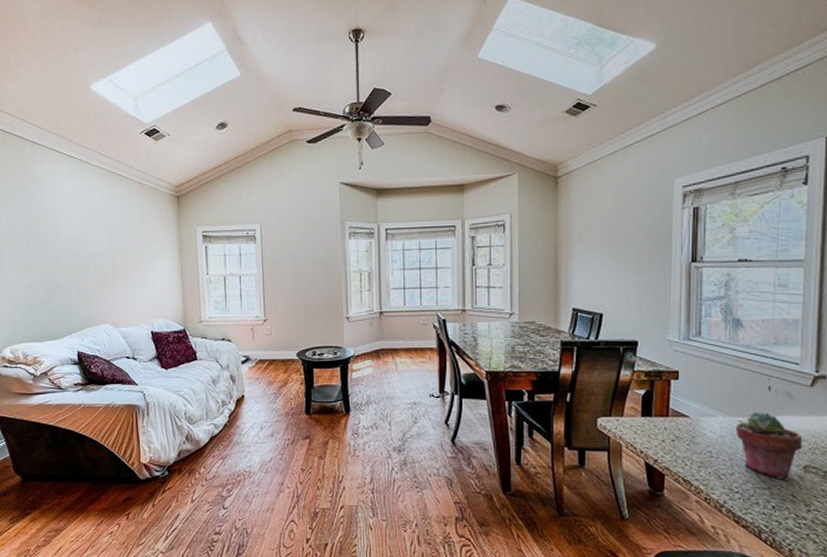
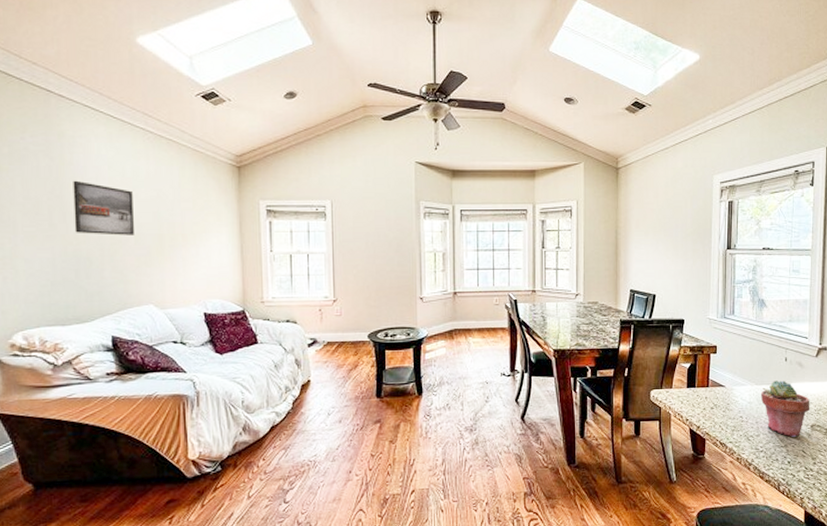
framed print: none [44,215,93,263] -> present [73,180,134,235]

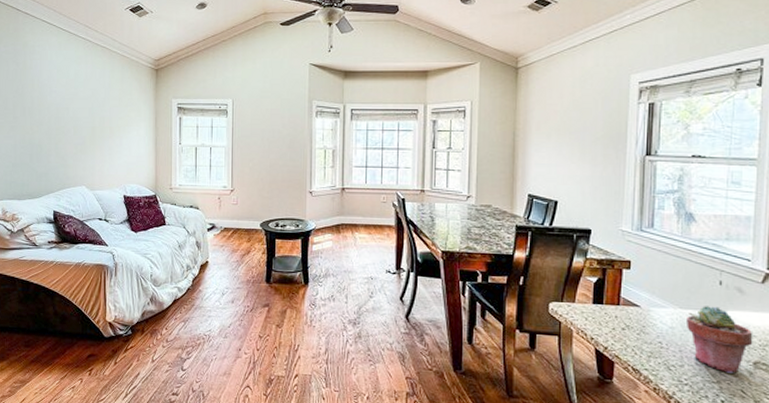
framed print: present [73,180,134,235] -> none [31,81,74,127]

